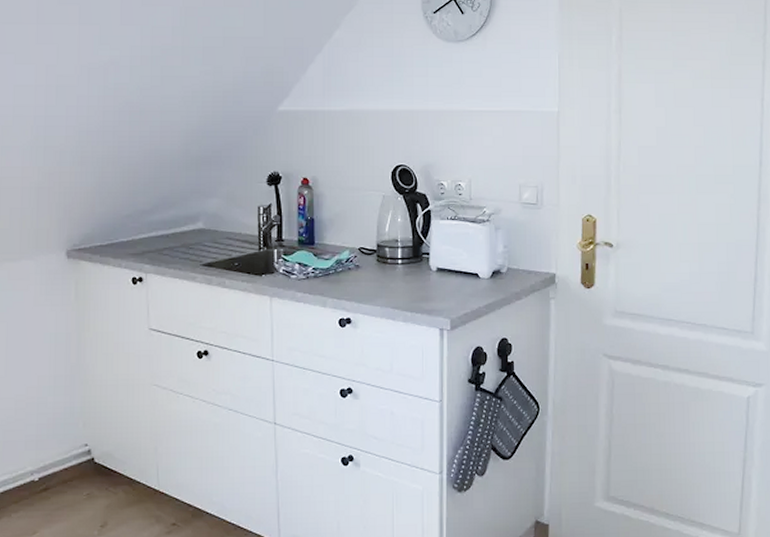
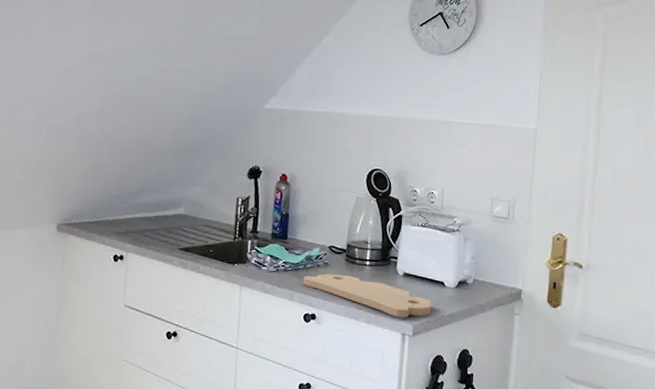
cutting board: none [335,276,468,313] -> present [303,274,432,318]

